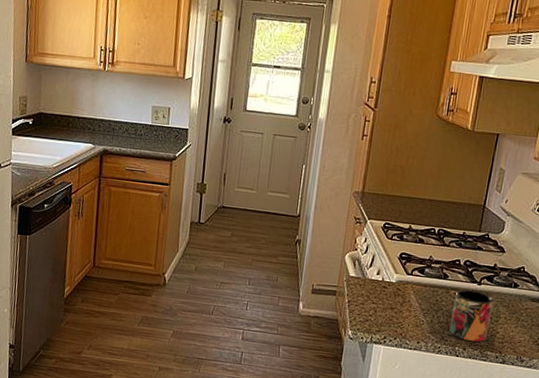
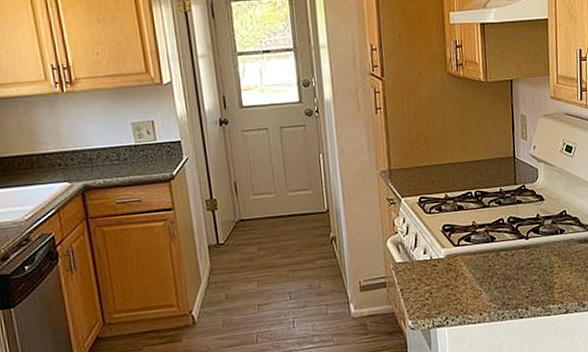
mug: present [449,289,494,343] -> none [506,246,546,300]

